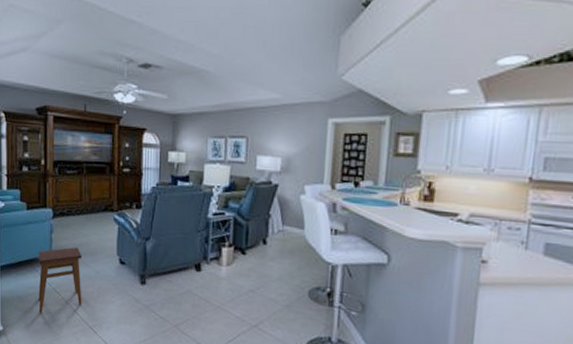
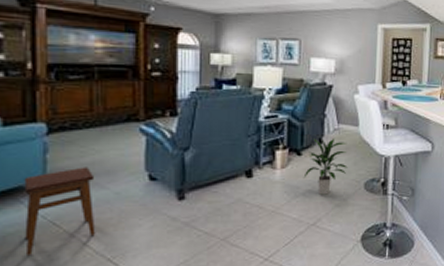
indoor plant: none [247,239,291,298] -> present [303,137,347,195]

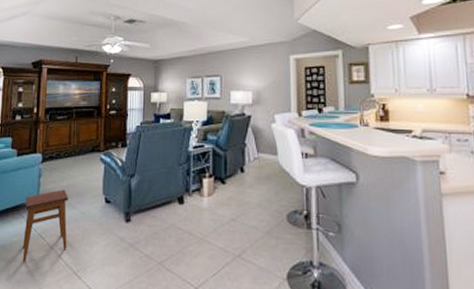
indoor plant: present [303,137,347,195] -> none [228,166,269,225]

